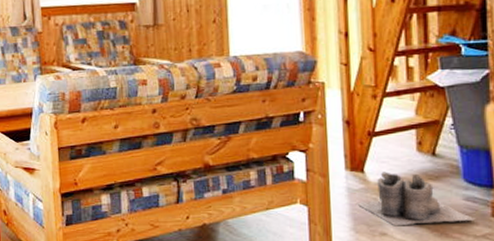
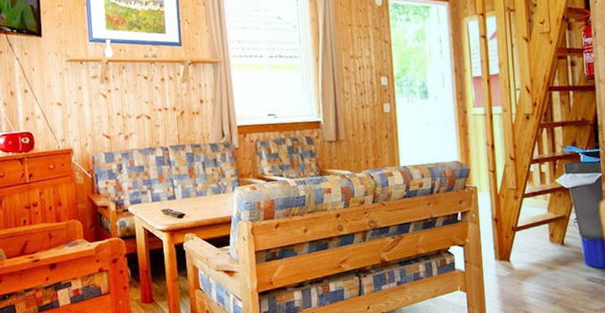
boots: present [355,172,474,226] -> none [504,260,595,305]

